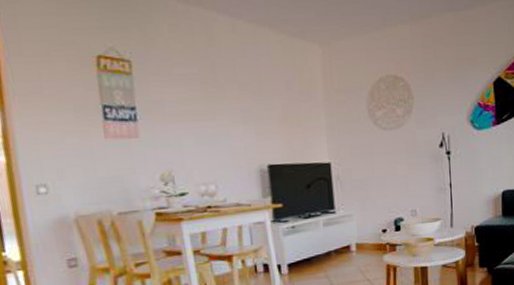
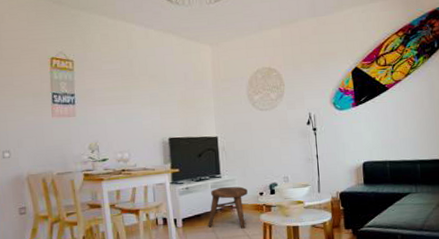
stool: none [320,223,368,273] -> present [208,186,248,229]

